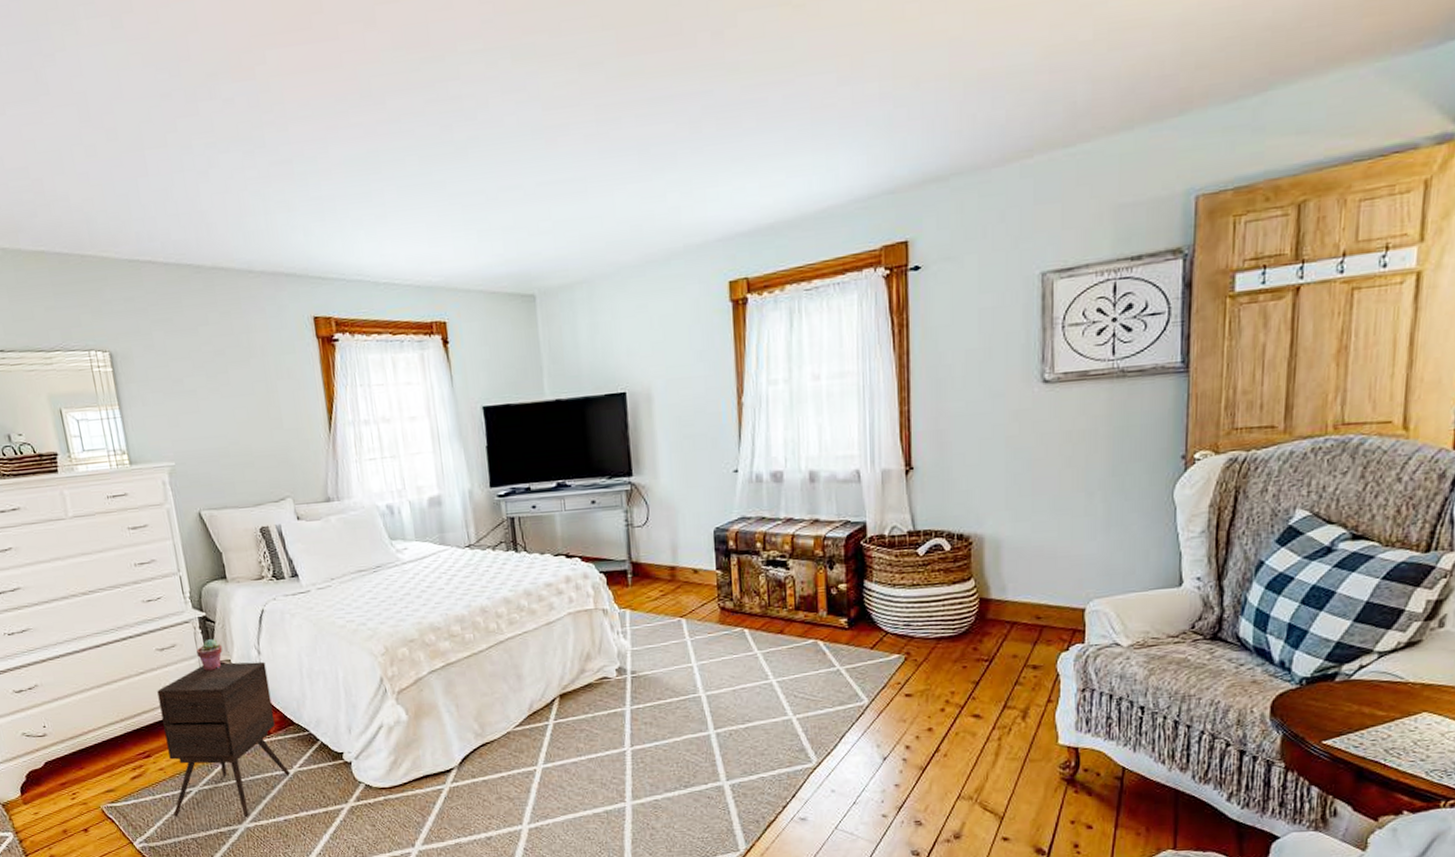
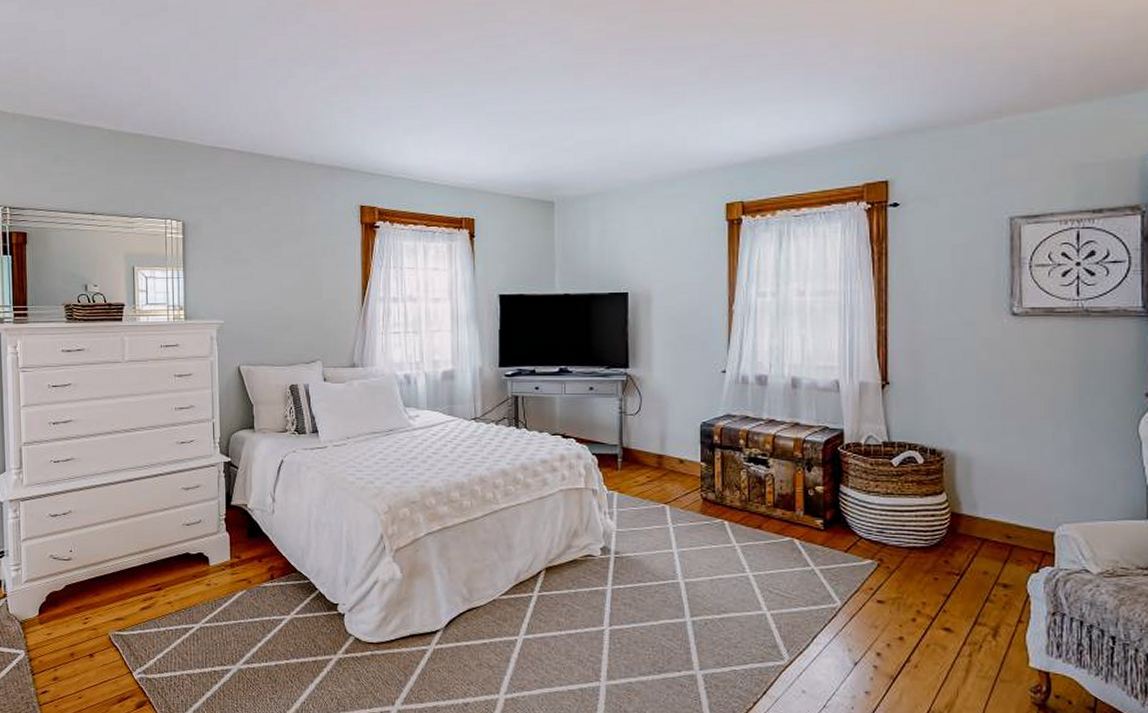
side table: present [157,661,290,817] -> none [174,507,286,658]
potted succulent: present [196,639,223,671] -> none [218,483,241,513]

